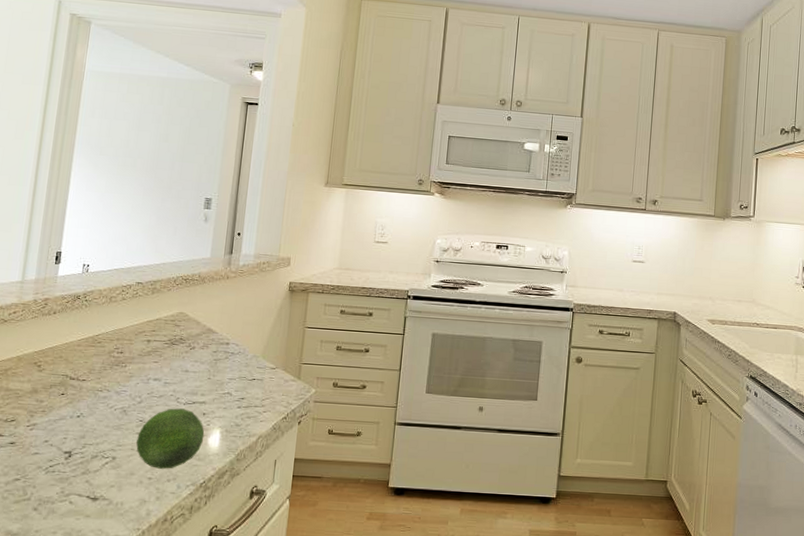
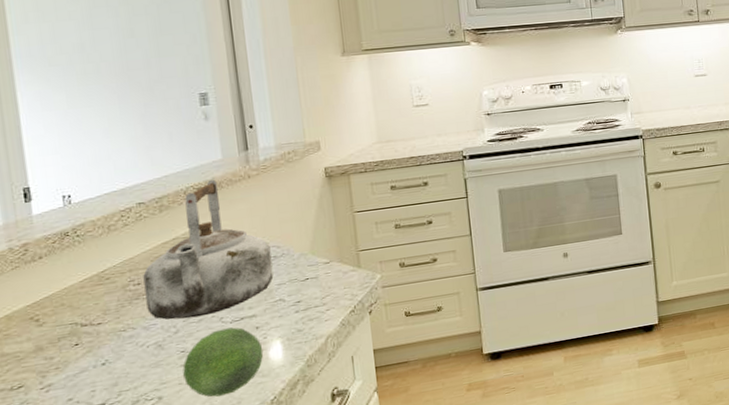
kettle: none [122,274,231,393] -> present [143,179,274,320]

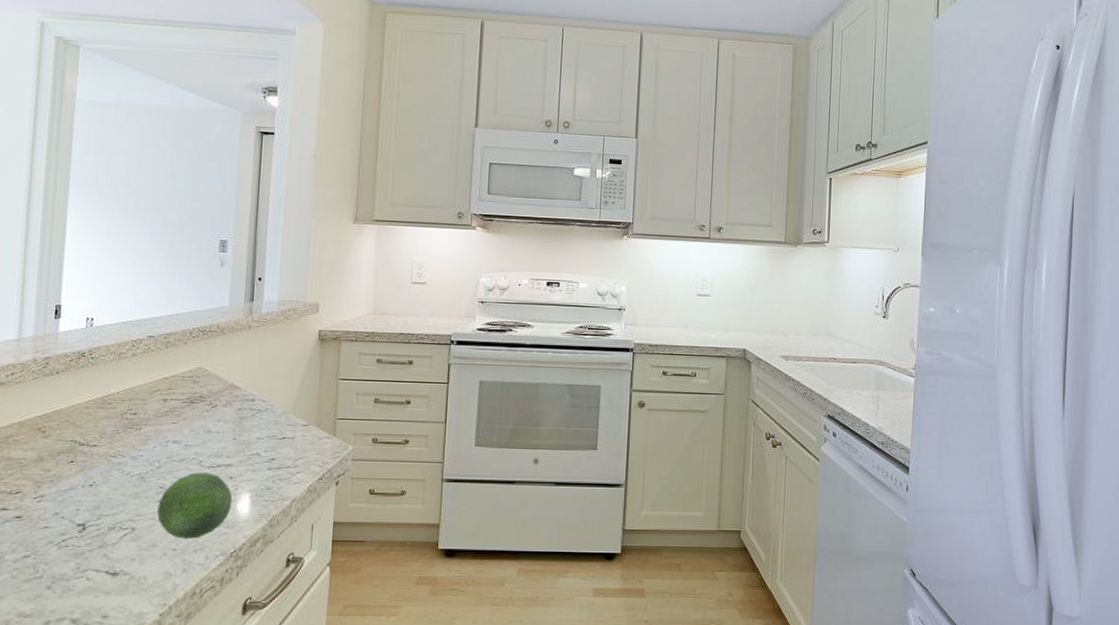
kettle: present [143,179,274,320] -> none [138,324,257,457]

